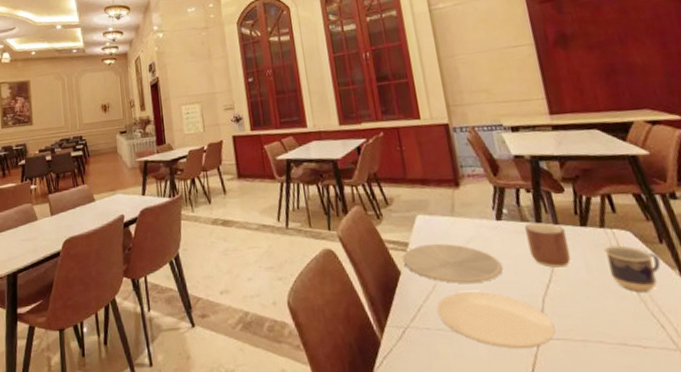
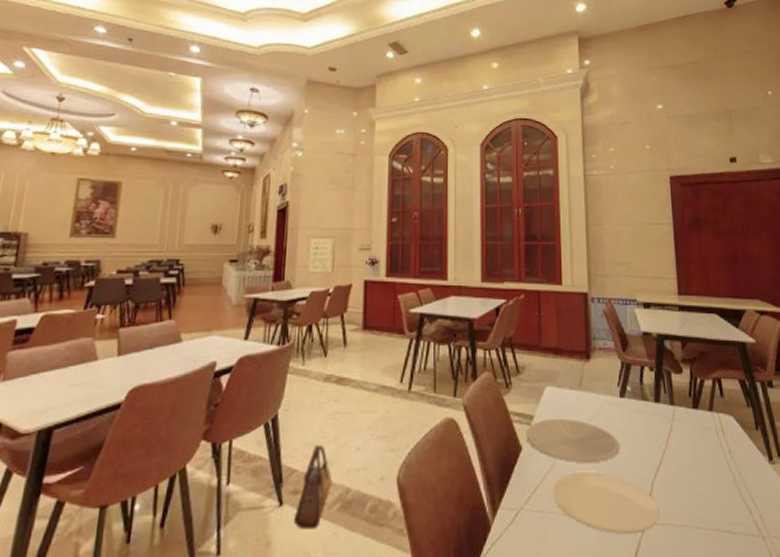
handbag: none [205,277,233,346] -> present [293,445,333,530]
mug: present [524,222,571,268] -> none [643,403,682,449]
cup: present [604,245,661,293] -> none [710,429,755,478]

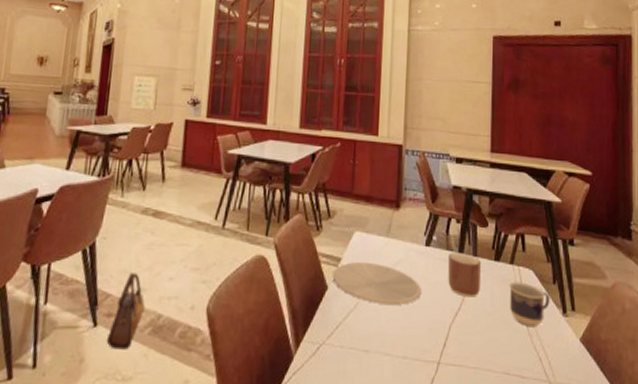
plate: present [553,472,660,533] -> none [354,313,454,372]
mug: none [643,403,682,449] -> present [447,252,482,297]
cup: none [710,429,755,478] -> present [509,281,550,328]

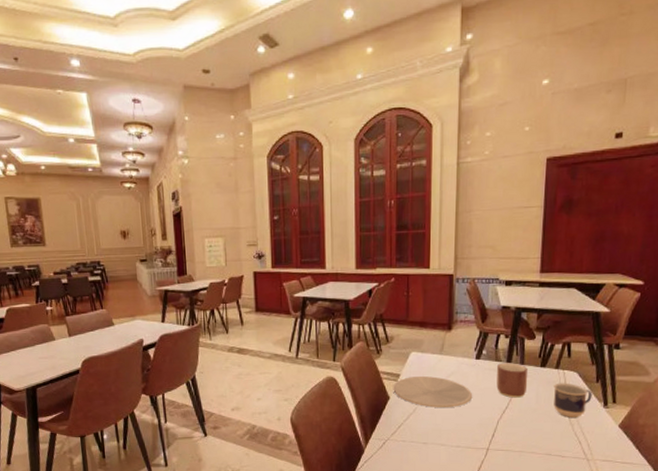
handbag: present [106,272,145,350] -> none [215,396,242,451]

